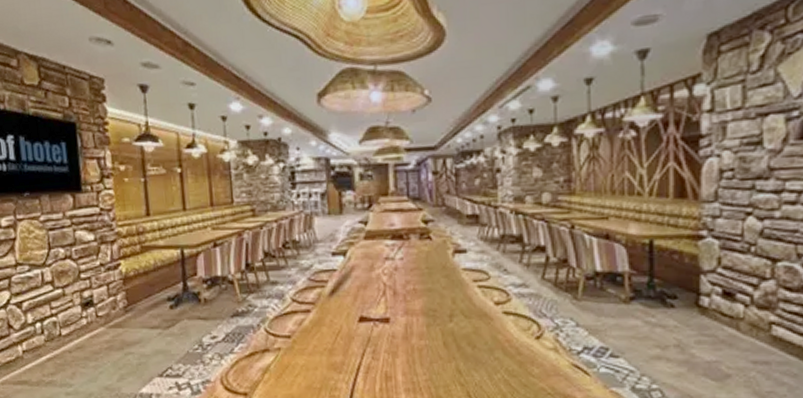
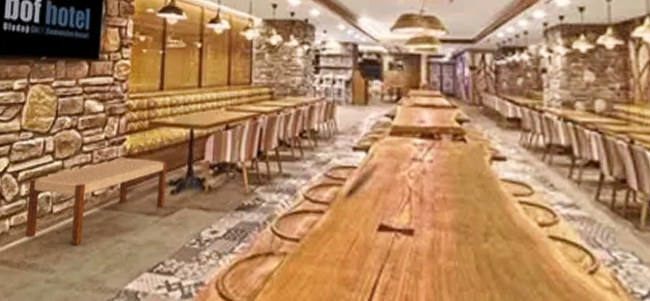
bench: none [34,279,166,362] -> present [25,157,168,246]

